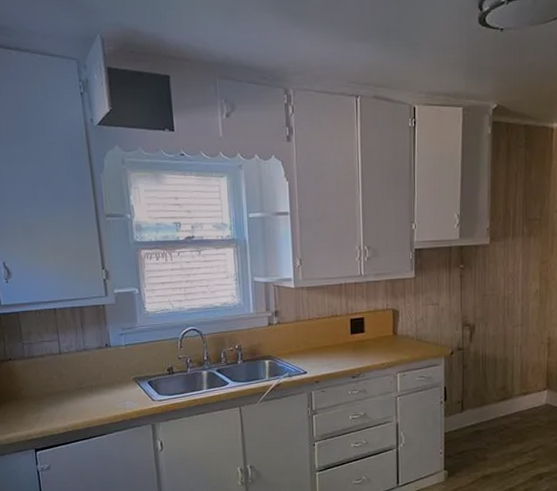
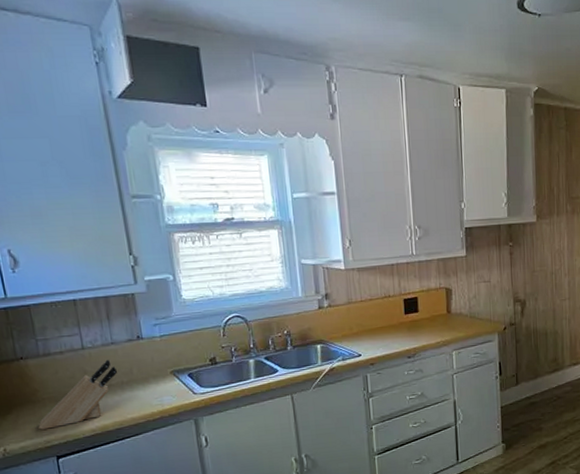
knife block: none [21,364,87,424] -> present [38,359,117,430]

